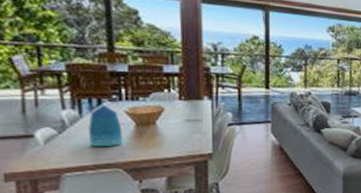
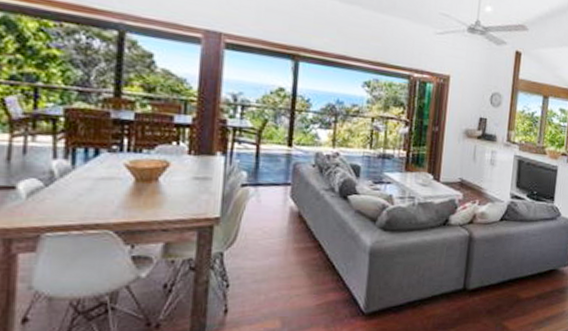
vase: present [89,105,123,146] -> none [79,156,119,204]

